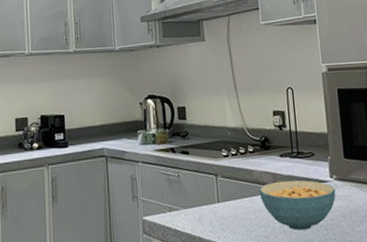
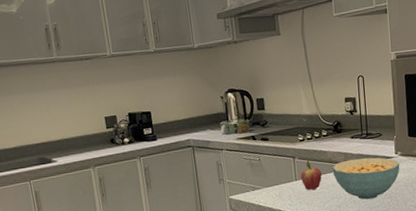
fruit: none [223,178,248,216] -> present [300,159,322,190]

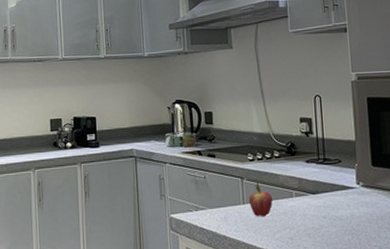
cereal bowl: present [332,157,400,200] -> none [284,185,362,234]

